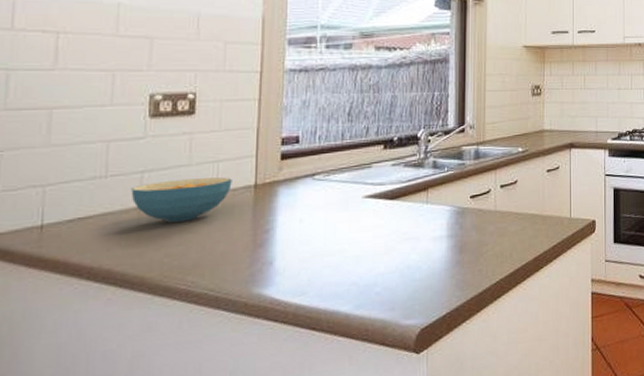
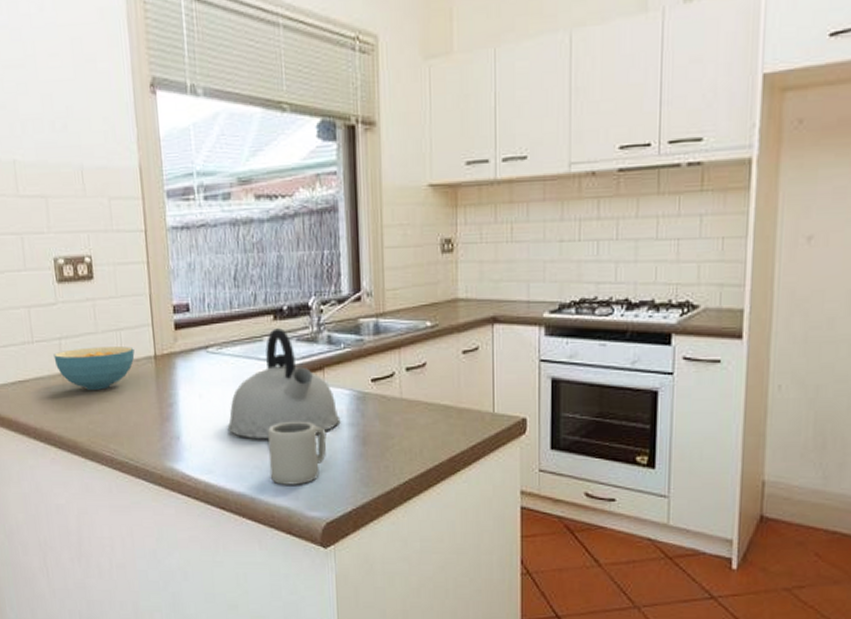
kettle: none [327,156,441,257] -> present [227,328,341,439]
cup: none [367,236,426,298] -> present [267,421,327,485]

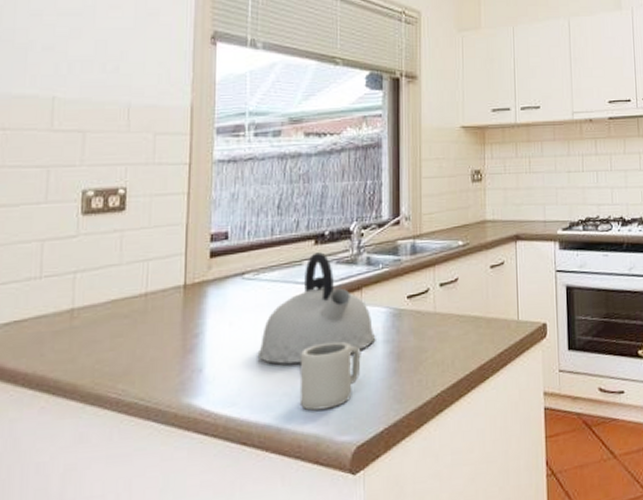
cereal bowl: present [53,347,135,390] -> none [64,277,162,326]

